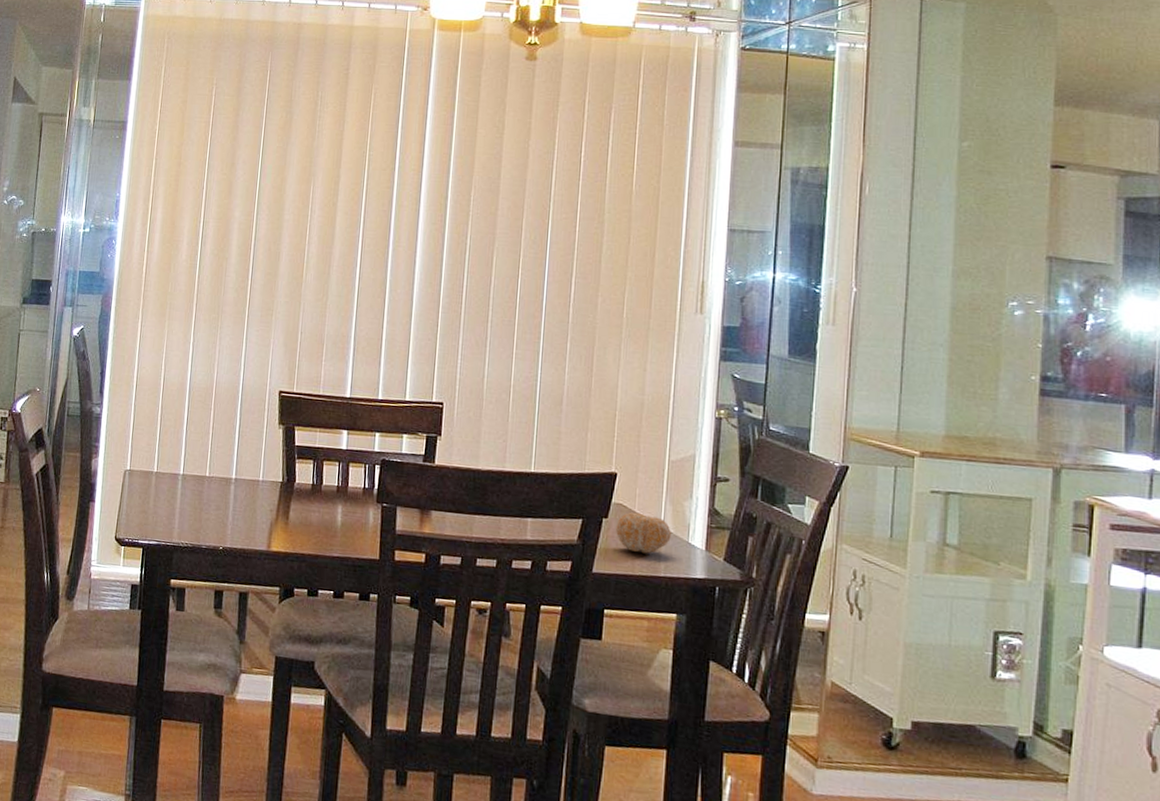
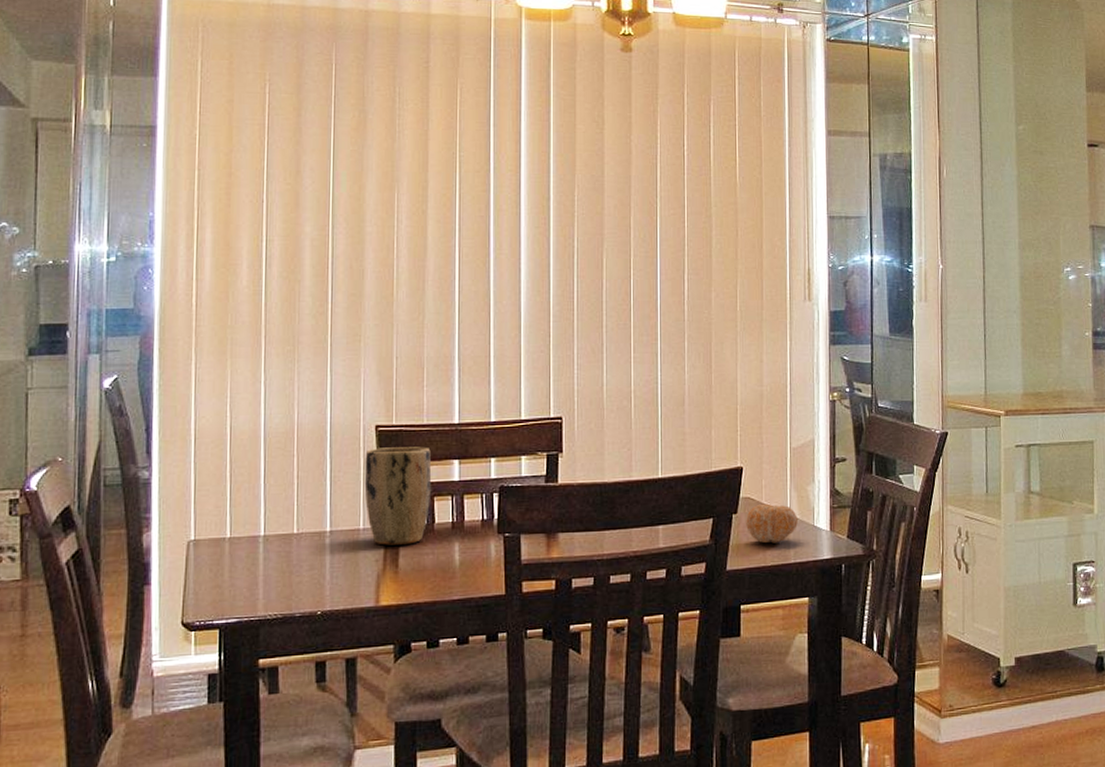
plant pot: none [265,411,324,500] -> present [364,447,432,545]

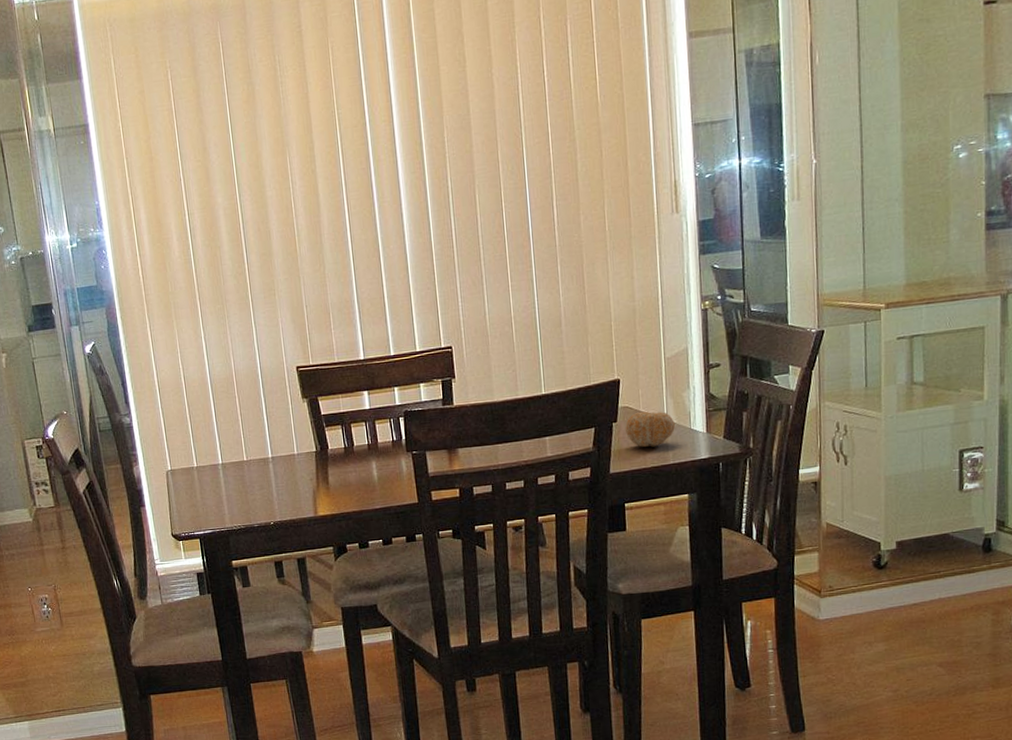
plant pot: present [364,447,432,545] -> none [291,382,349,467]

